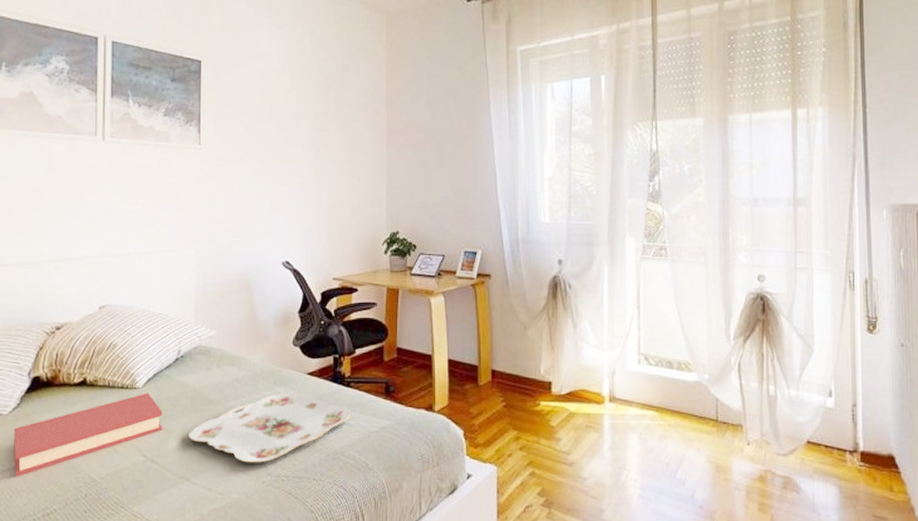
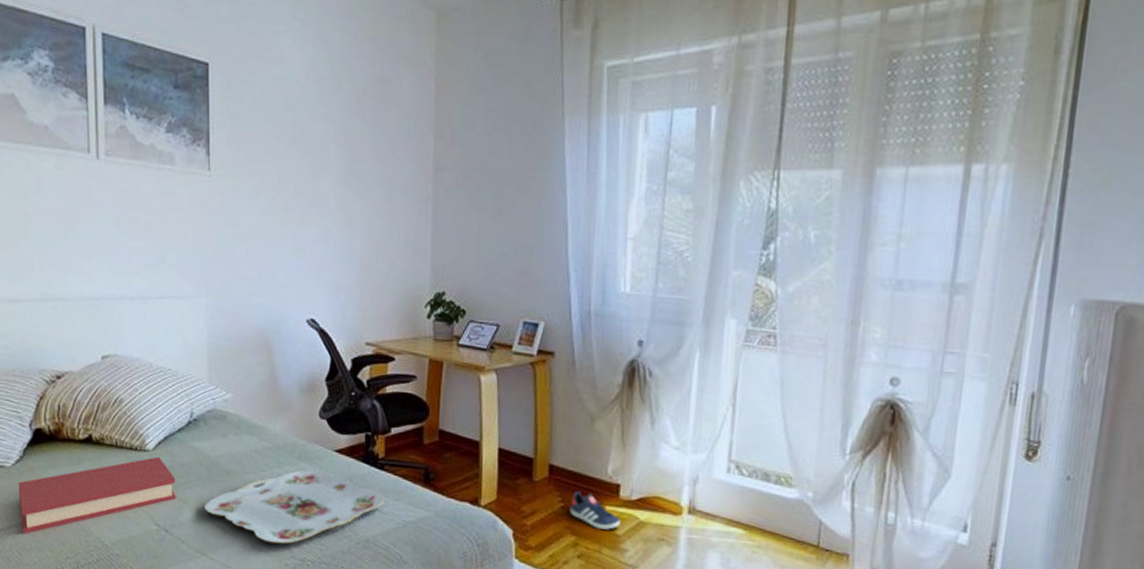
sneaker: none [511,390,554,422] -> present [570,491,620,530]

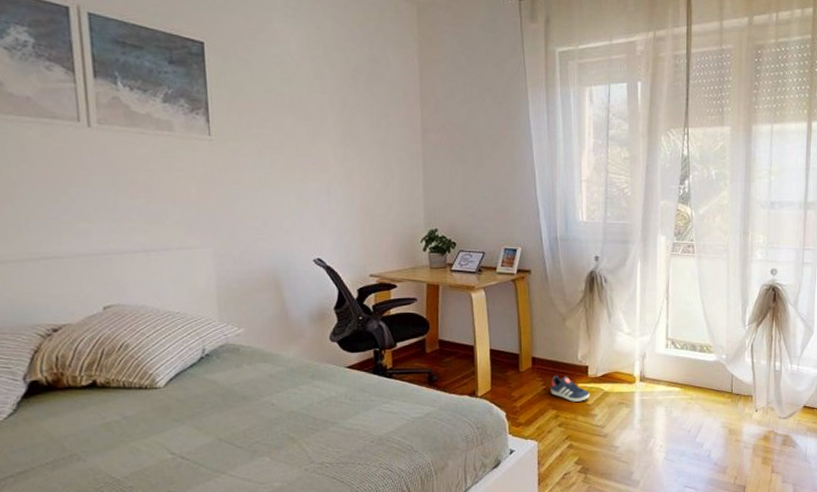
hardback book: present [19,456,176,534] -> none [13,392,191,483]
serving tray: present [203,469,384,544] -> none [220,385,394,453]

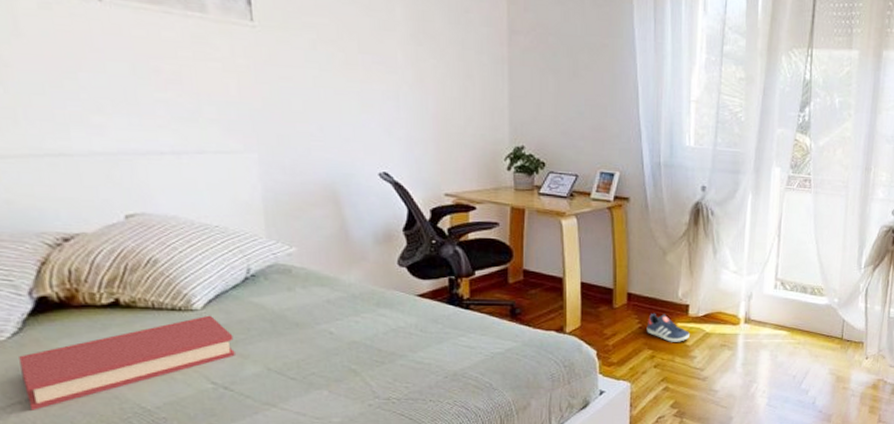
hardback book: none [13,392,191,483] -> present [19,315,235,410]

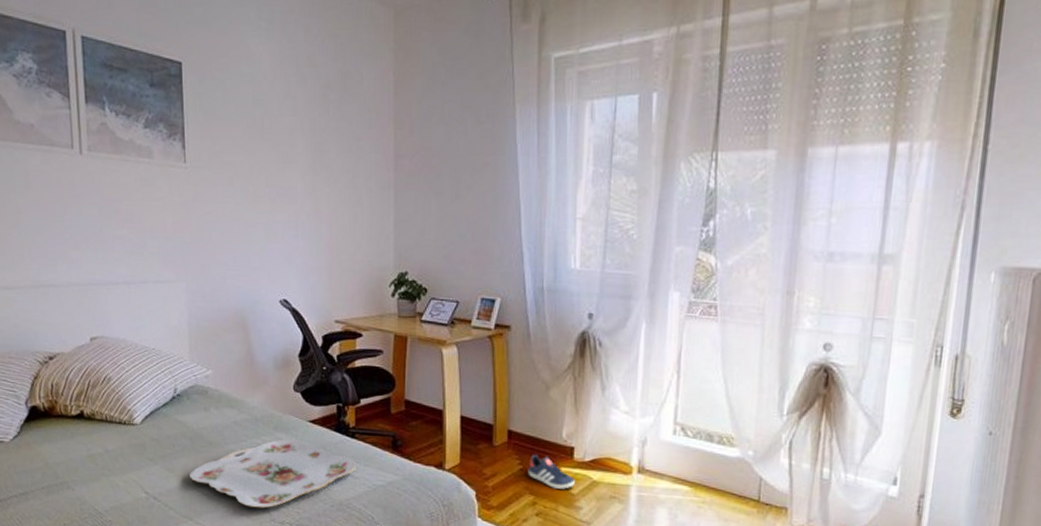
hardback book: present [19,315,235,410] -> none [17,430,163,504]
serving tray: none [270,314,471,387] -> present [189,438,356,509]

